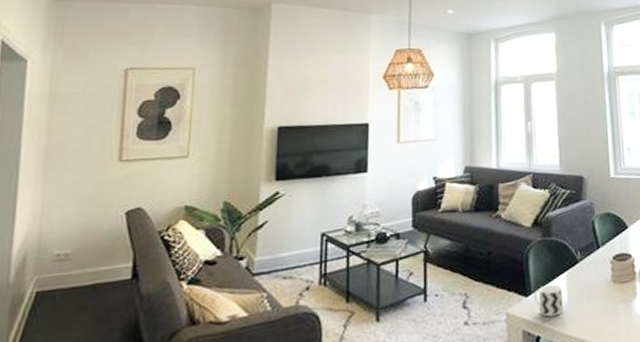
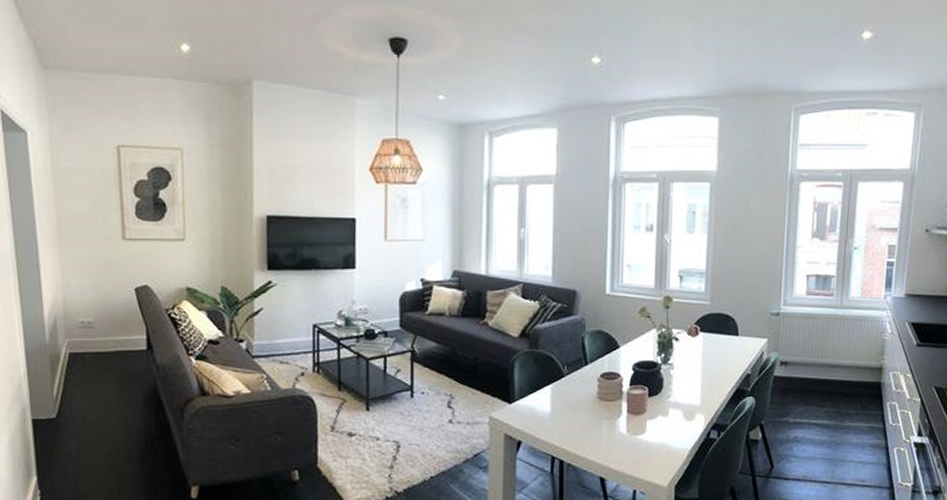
cup: present [533,284,563,317] -> none [517,395,546,424]

